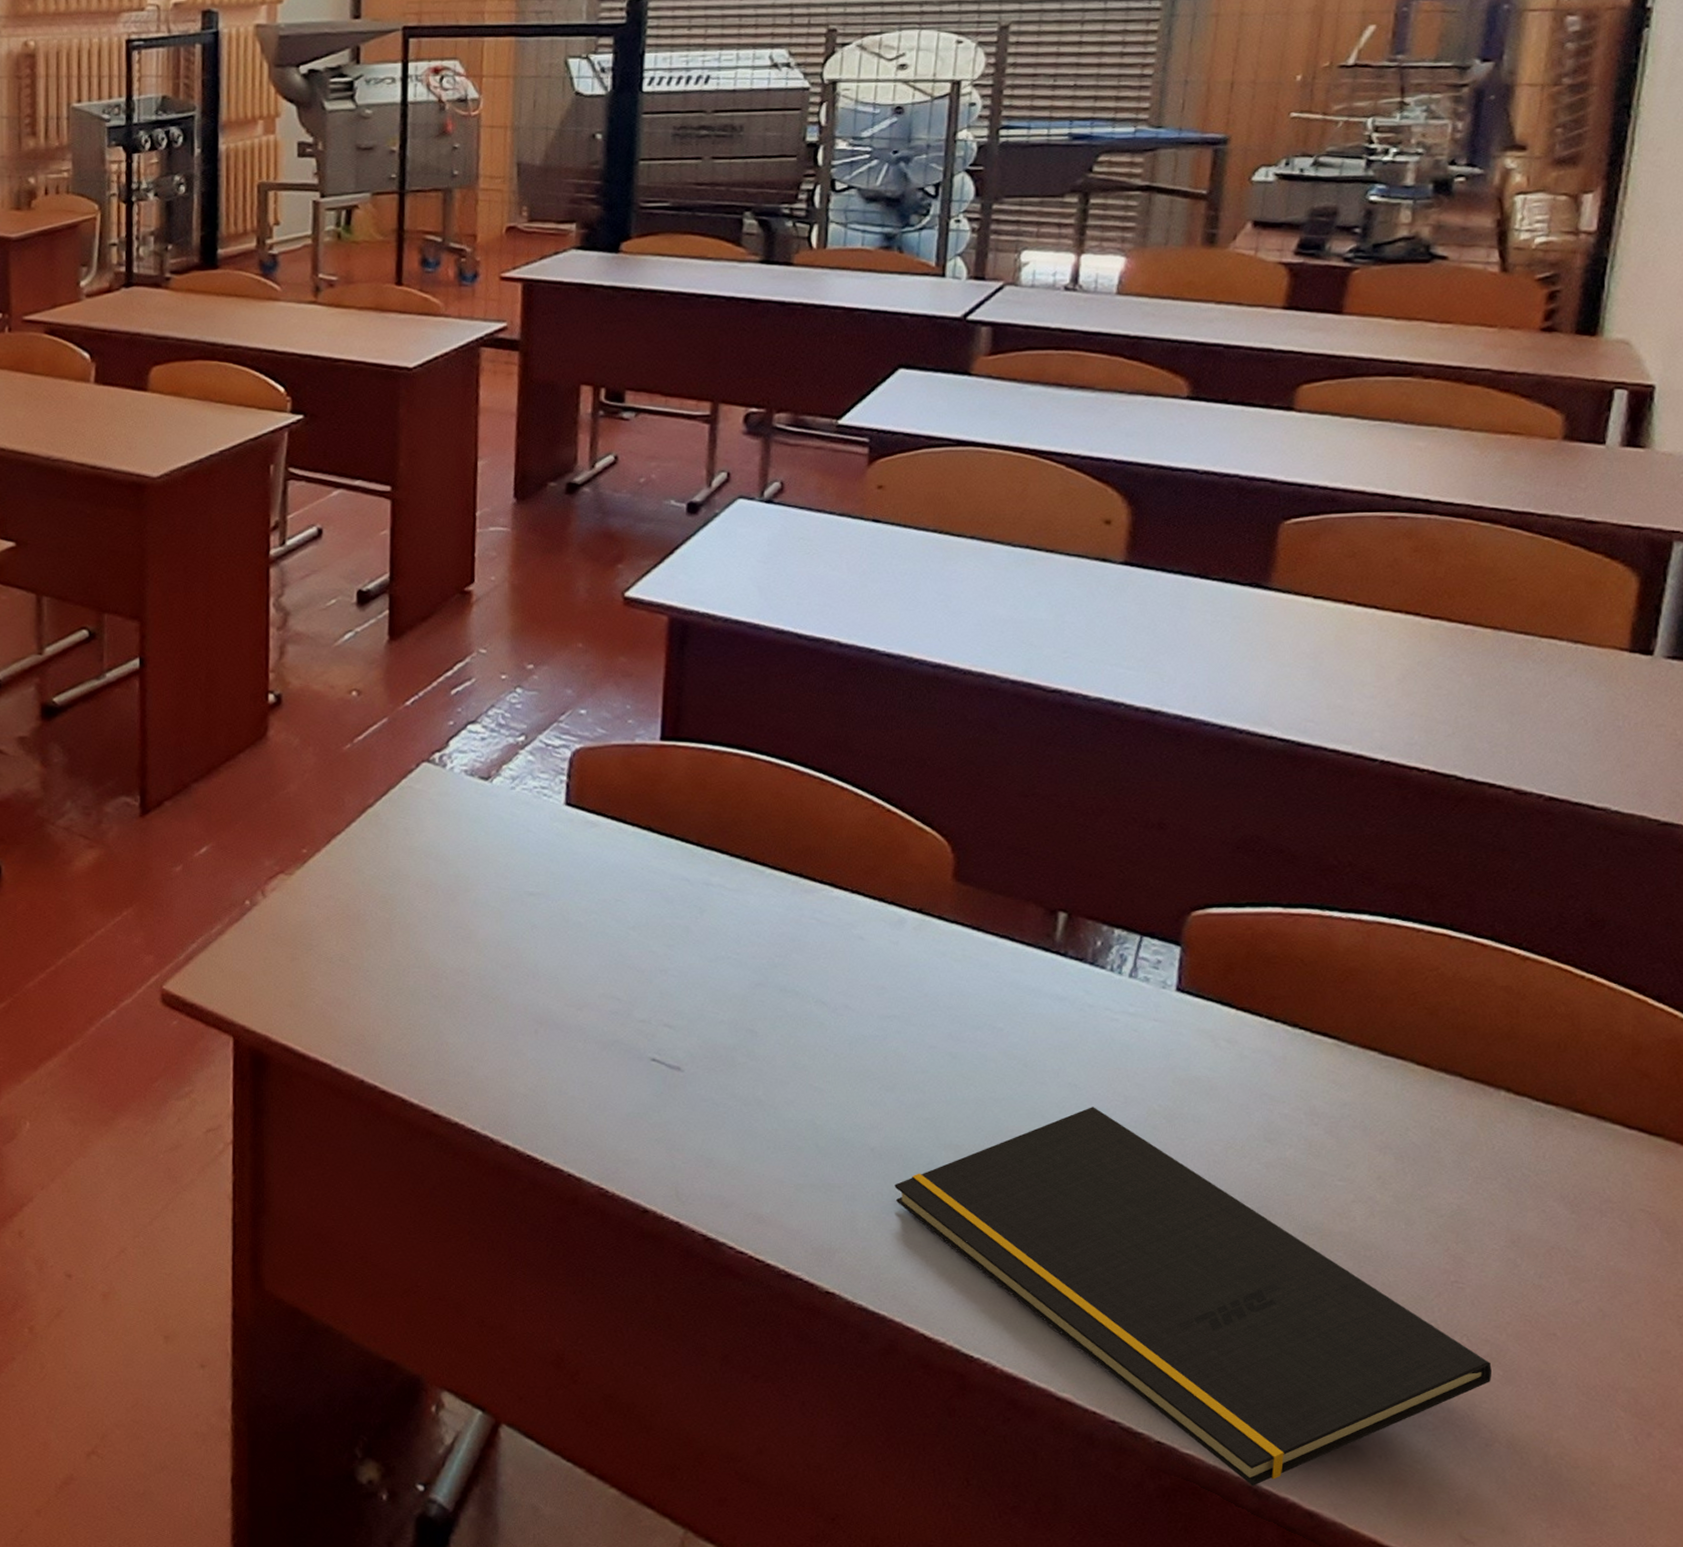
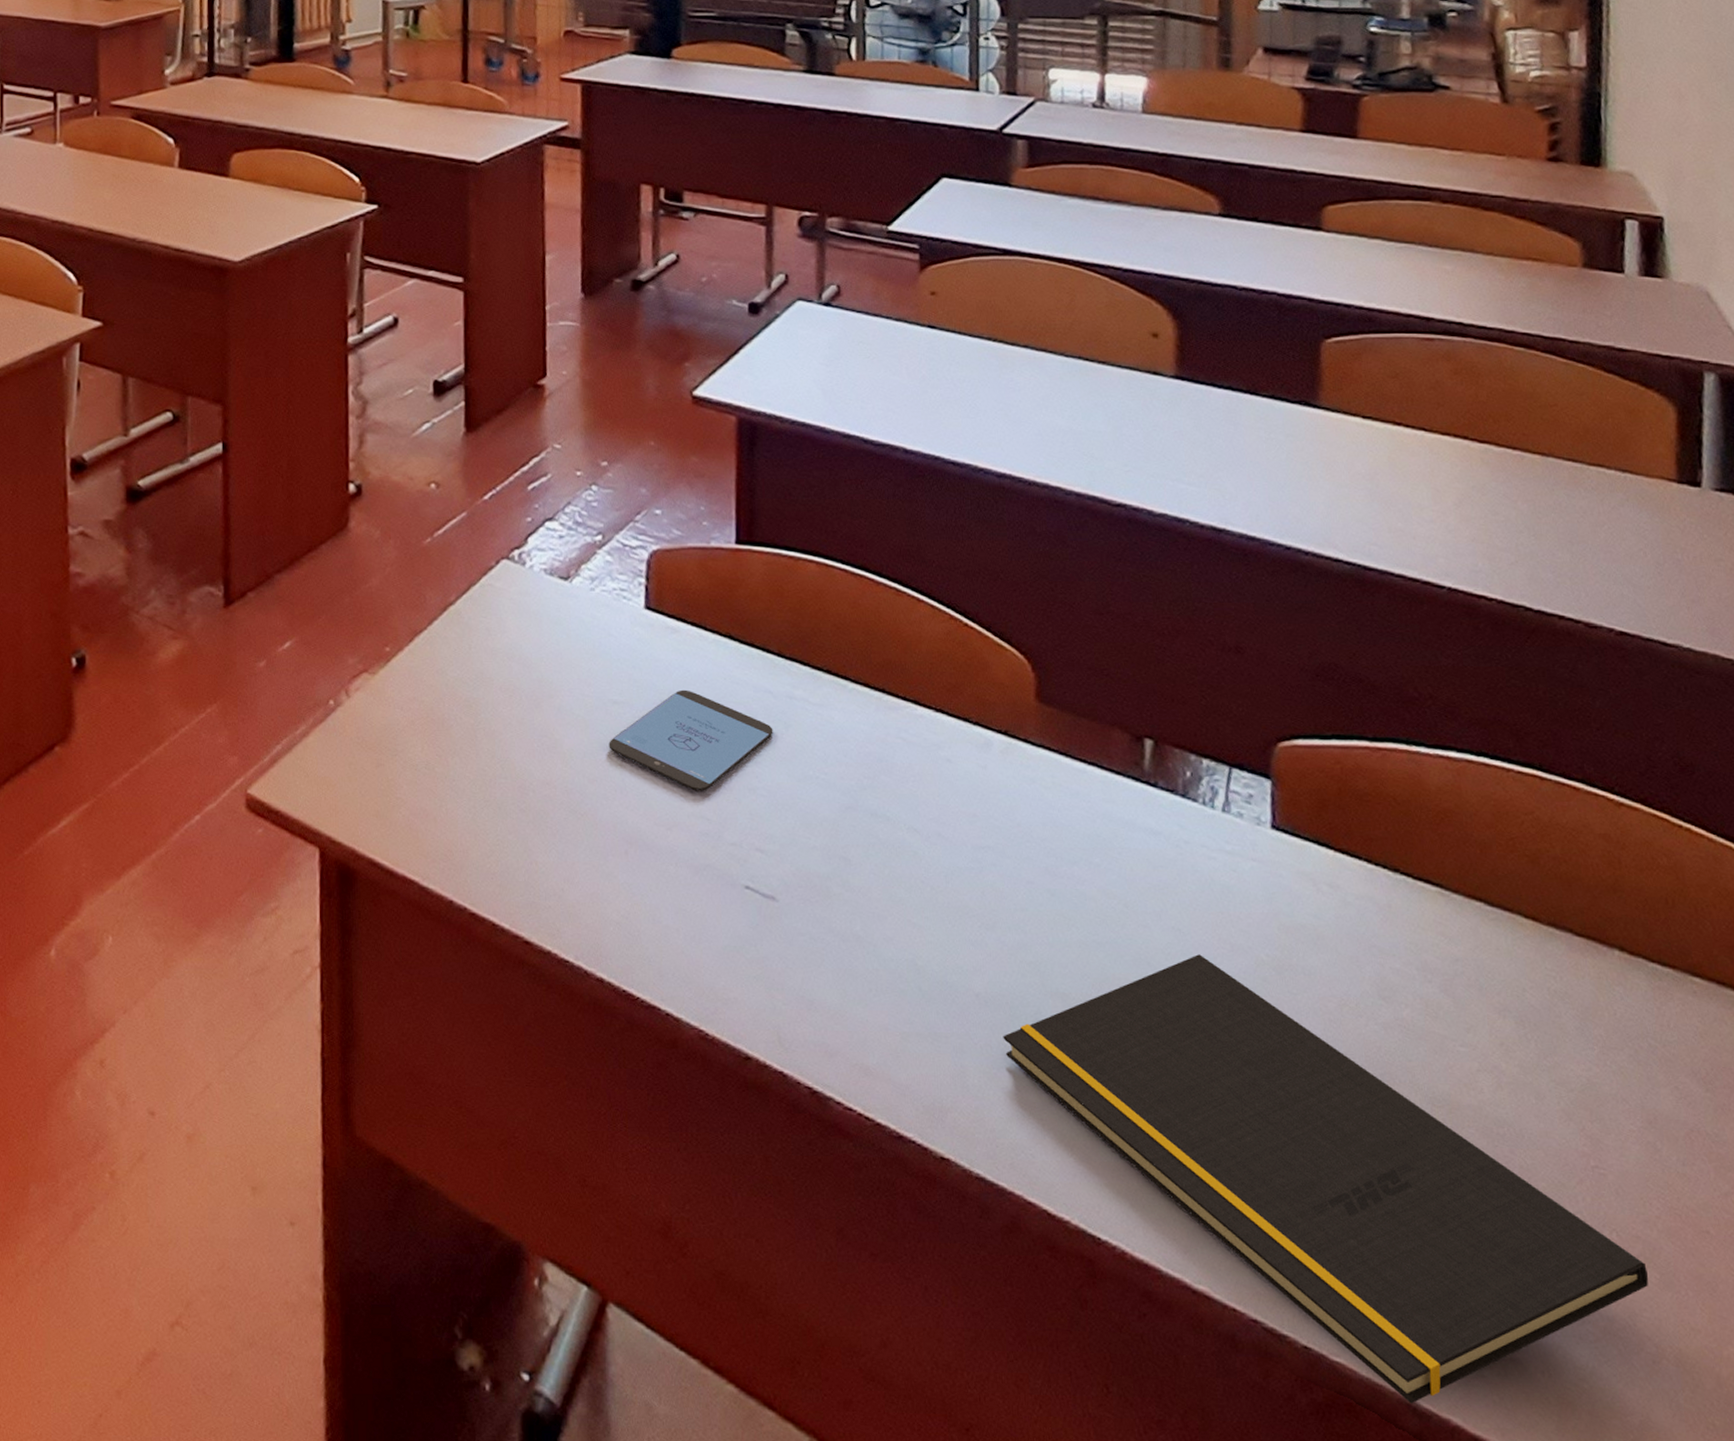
smartphone: none [523,880,688,974] -> present [608,689,773,791]

